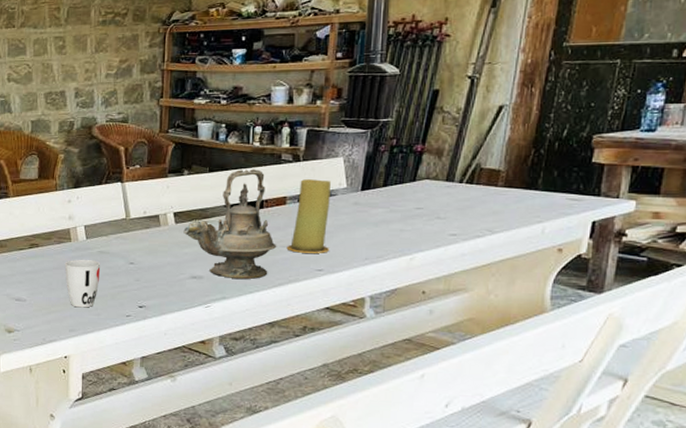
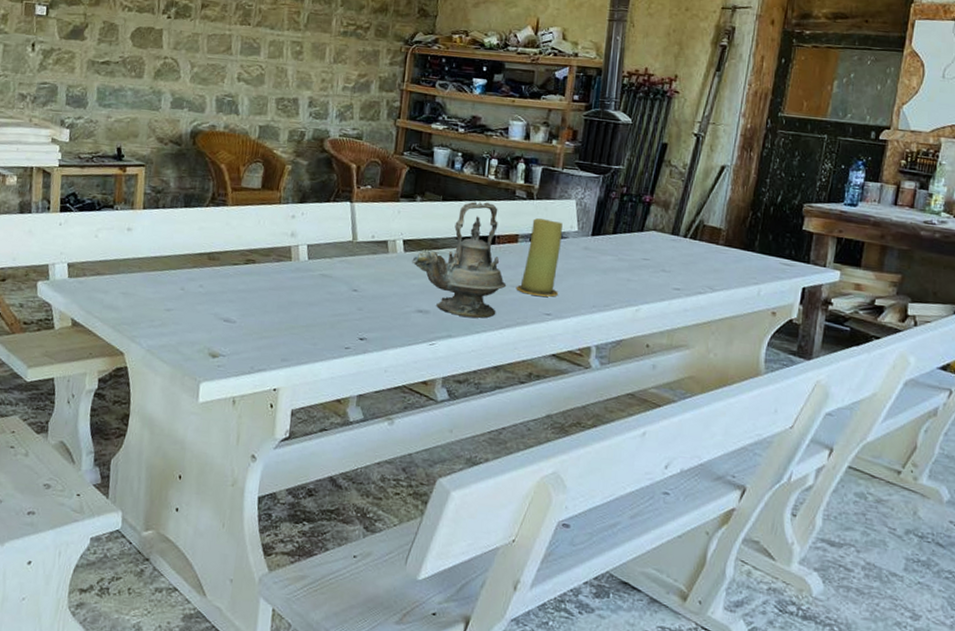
cup: present [64,260,101,308] -> none [281,281,322,336]

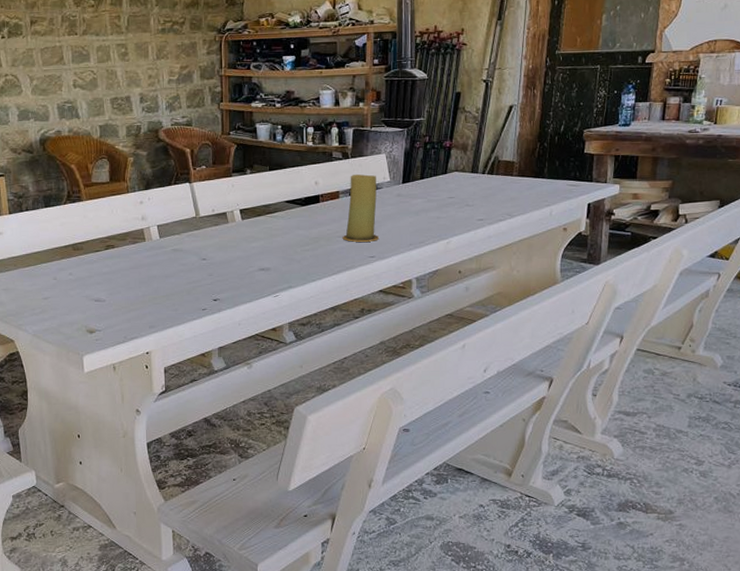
teapot: present [412,201,507,318] -> none [250,166,334,269]

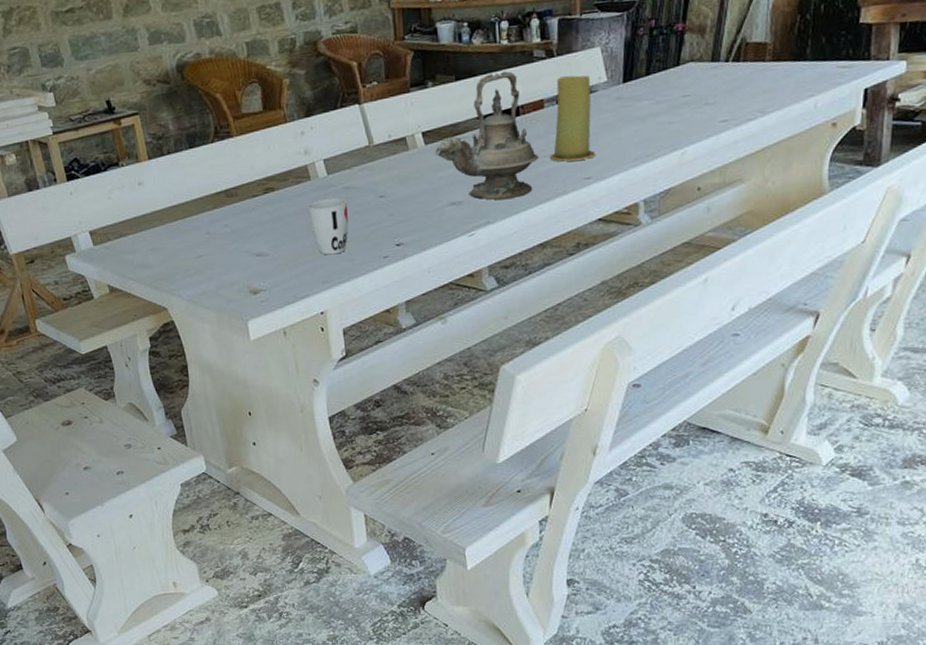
cup: none [140,258,175,305] -> present [307,198,349,255]
teapot: none [250,166,334,269] -> present [435,70,539,200]

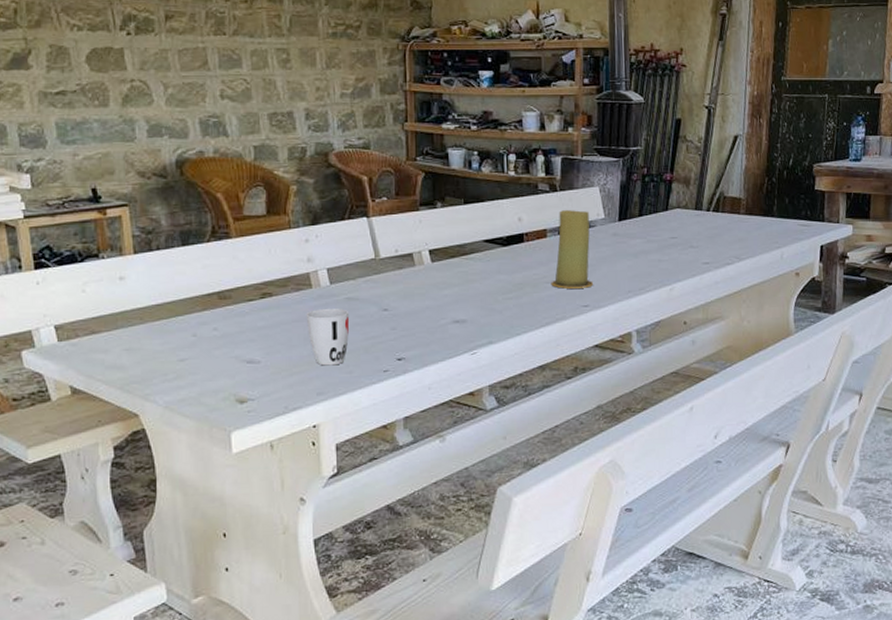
teapot: present [435,70,539,200] -> none [441,199,541,320]

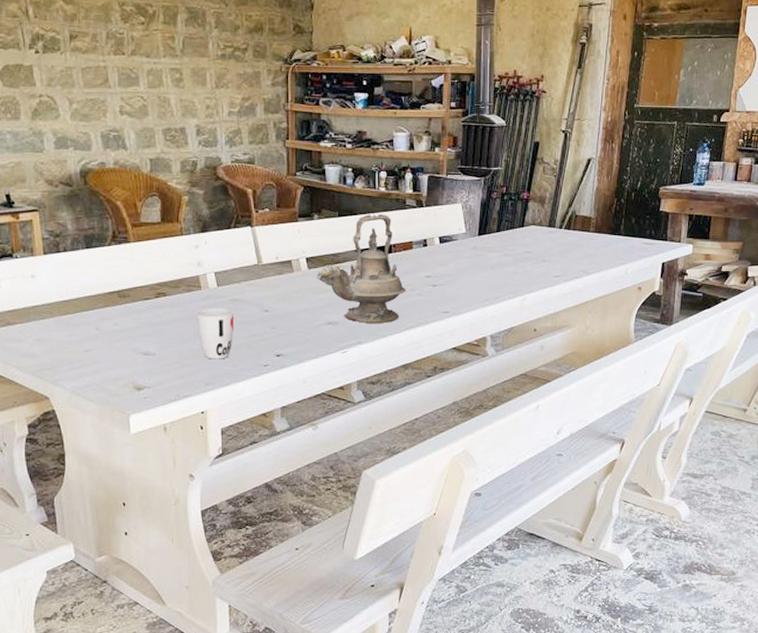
teapot: none [441,199,541,320] -> present [317,213,406,323]
candle: present [551,210,593,289] -> none [415,224,453,296]

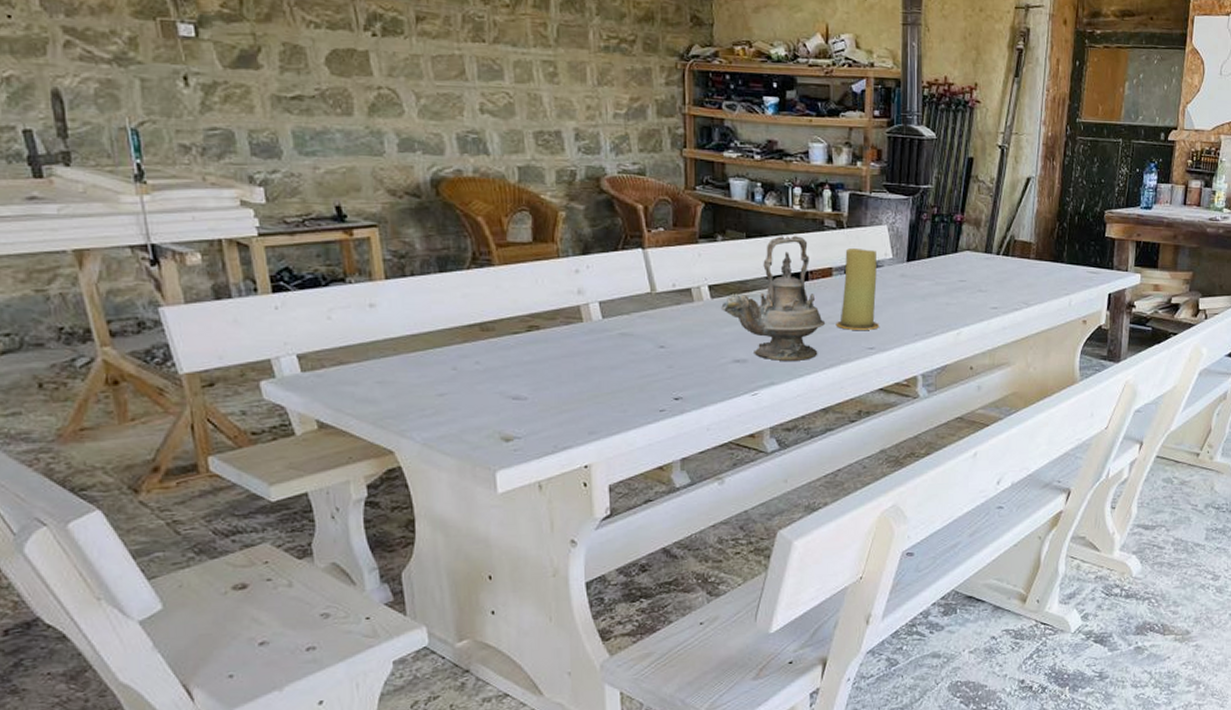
cup: present [195,309,234,359] -> none [576,344,624,404]
candle: none [415,224,453,296] -> present [835,248,879,330]

